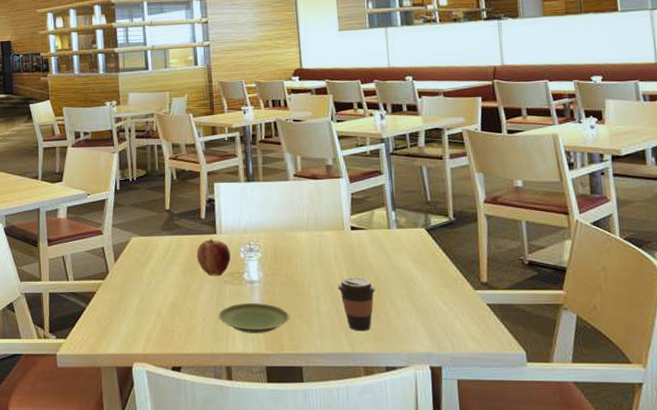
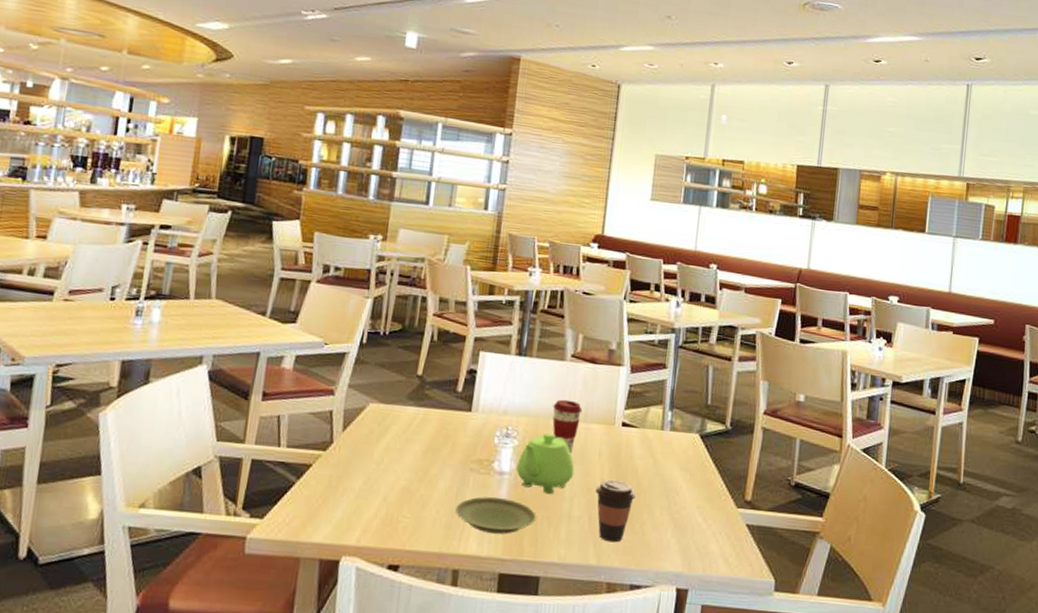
apple: present [196,238,231,276] -> none [442,416,484,461]
teapot: none [264,243,316,295] -> present [516,432,575,494]
coffee cup: none [285,213,313,258] -> present [552,399,583,452]

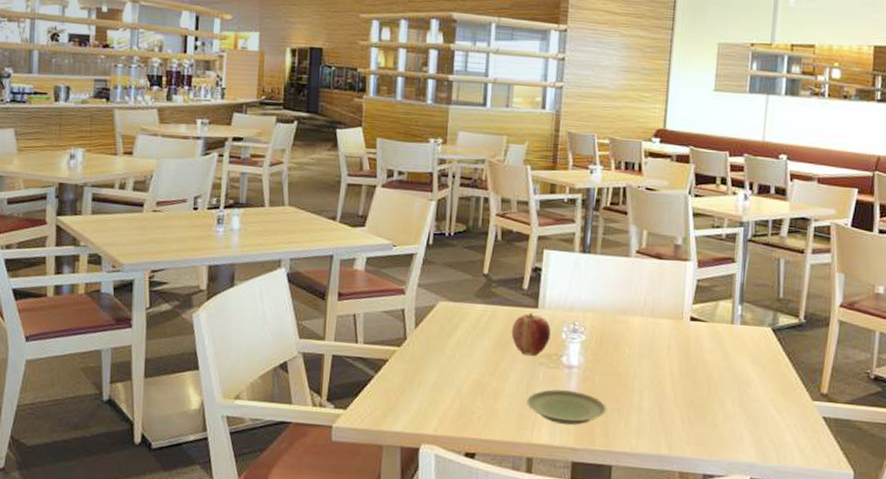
apple: none [442,416,484,461] -> present [511,312,551,356]
teapot: present [516,432,575,494] -> none [585,327,643,387]
coffee cup: present [552,399,583,452] -> none [619,295,650,347]
coffee cup: present [596,479,636,543] -> none [665,372,707,434]

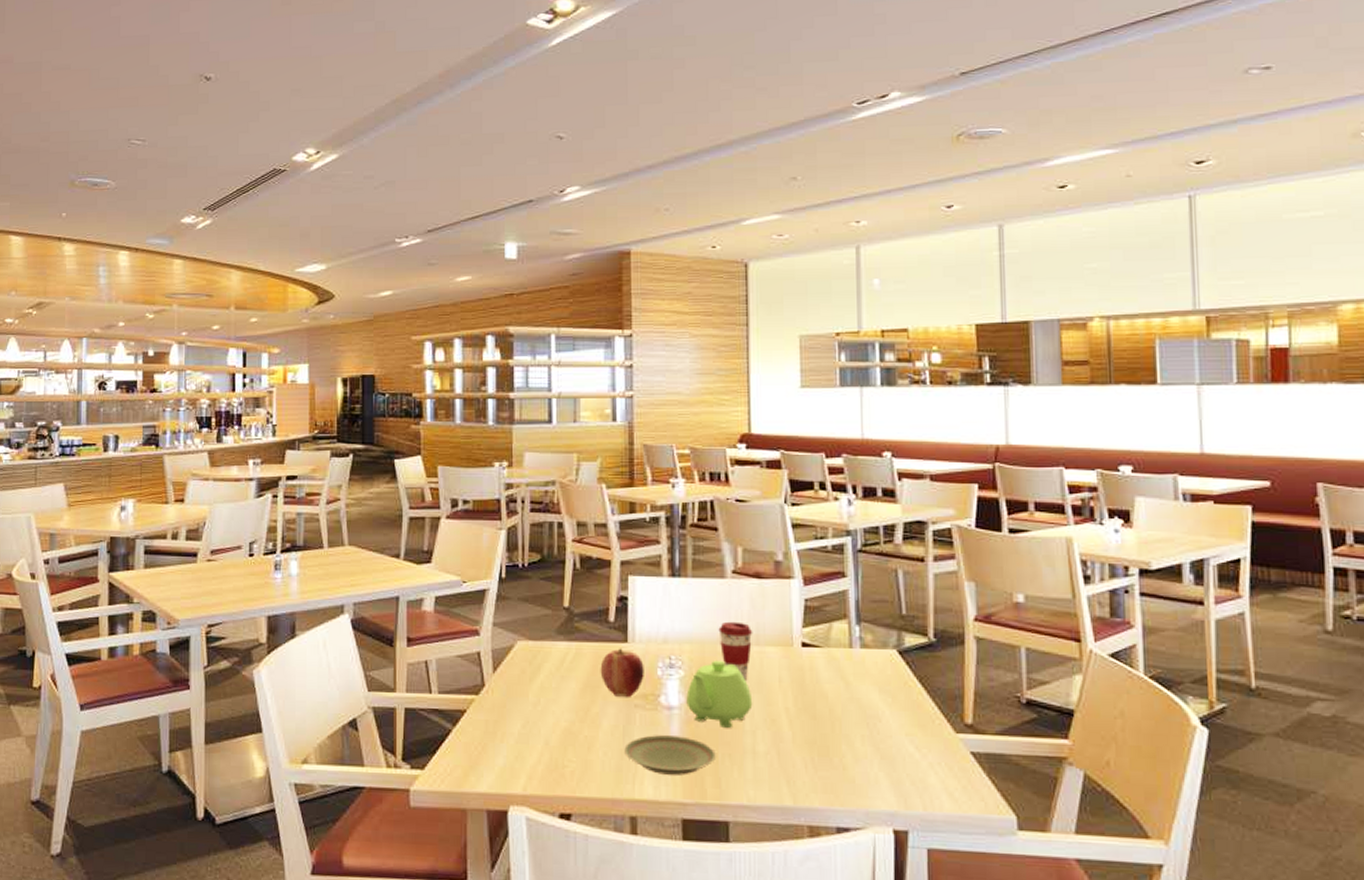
teapot: none [585,327,643,387] -> present [686,660,753,728]
coffee cup: none [619,295,650,347] -> present [718,621,753,680]

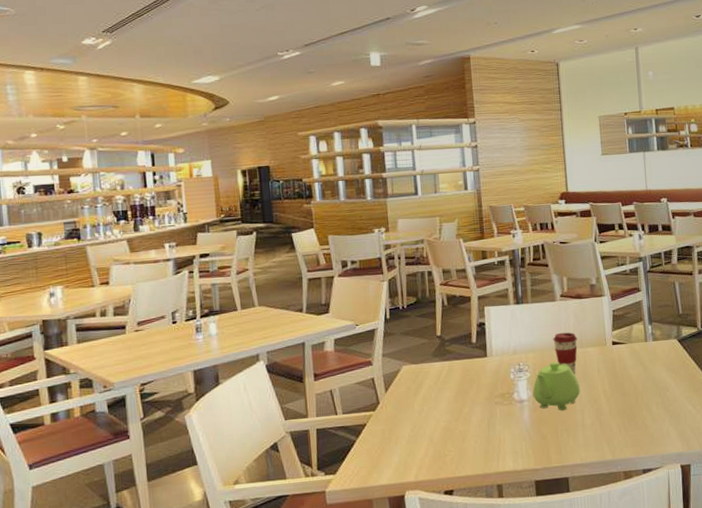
apple: present [600,648,644,697] -> none [467,361,501,398]
plate: present [624,735,717,775] -> none [489,421,558,451]

